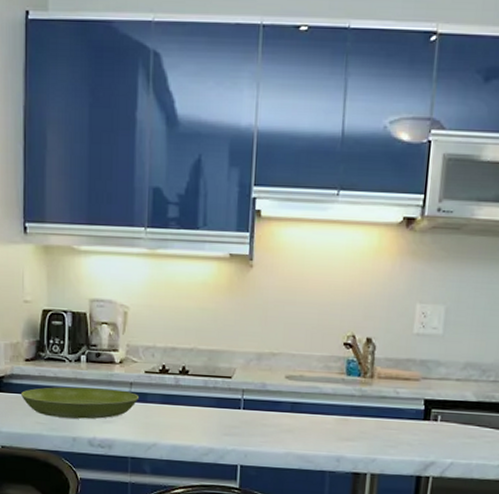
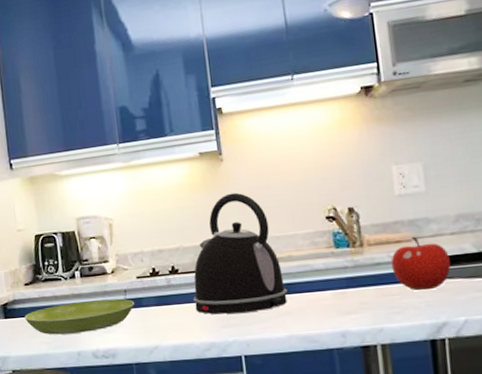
kettle: none [199,302,293,425] -> present [193,192,288,315]
fruit: none [395,376,451,430] -> present [391,236,451,291]

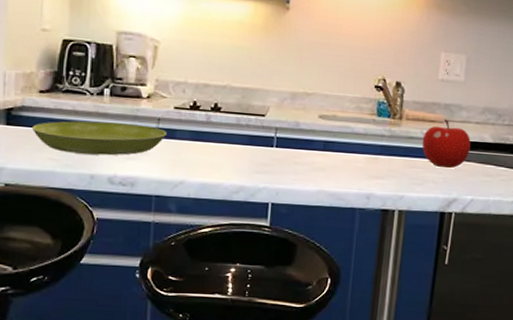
kettle: present [193,192,288,315] -> none [231,43,326,163]

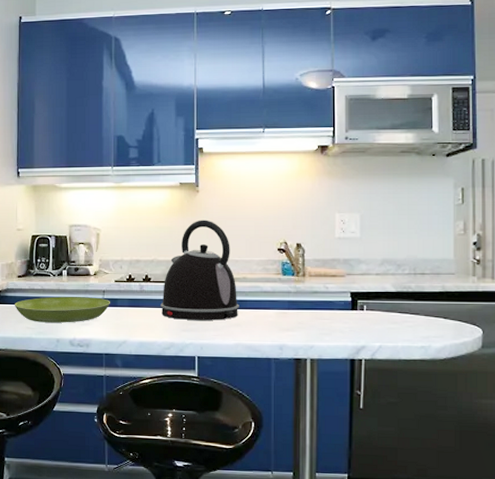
kettle: none [231,43,326,163] -> present [160,220,239,320]
fruit: present [422,119,471,169] -> none [326,273,373,318]

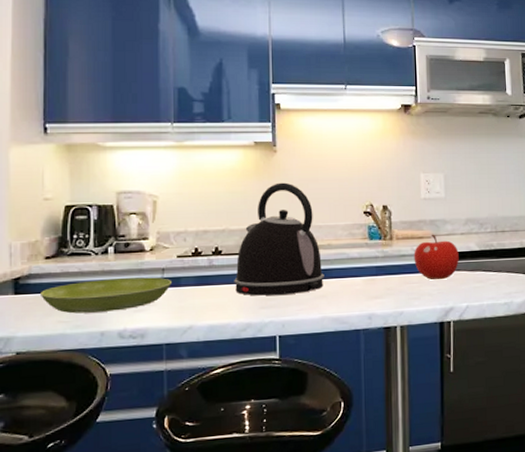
fruit: none [326,273,373,318] -> present [414,234,459,281]

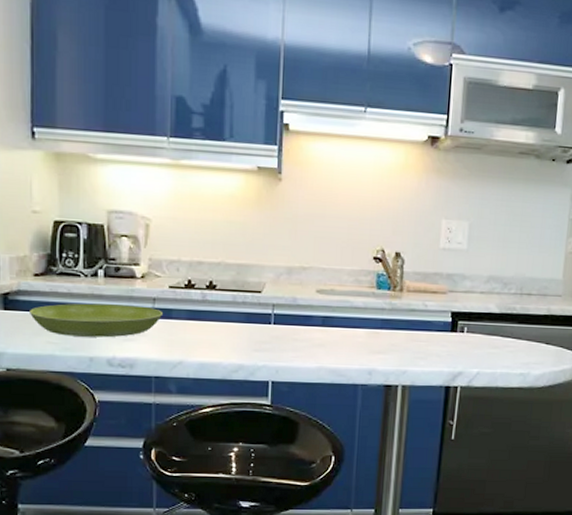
kettle: present [234,182,324,296] -> none [228,215,325,339]
fruit: present [414,234,459,281] -> none [424,289,476,341]

